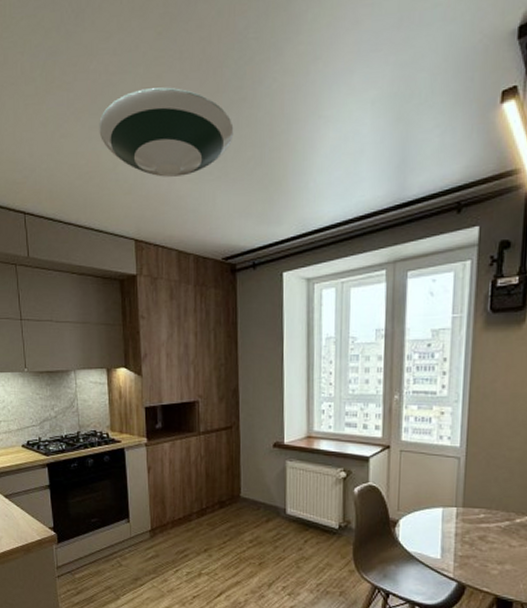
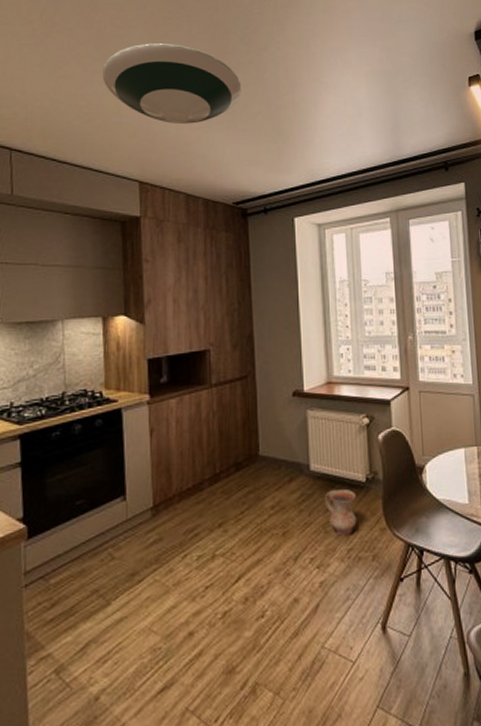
ceramic jug: none [298,533,328,572] -> present [324,489,357,536]

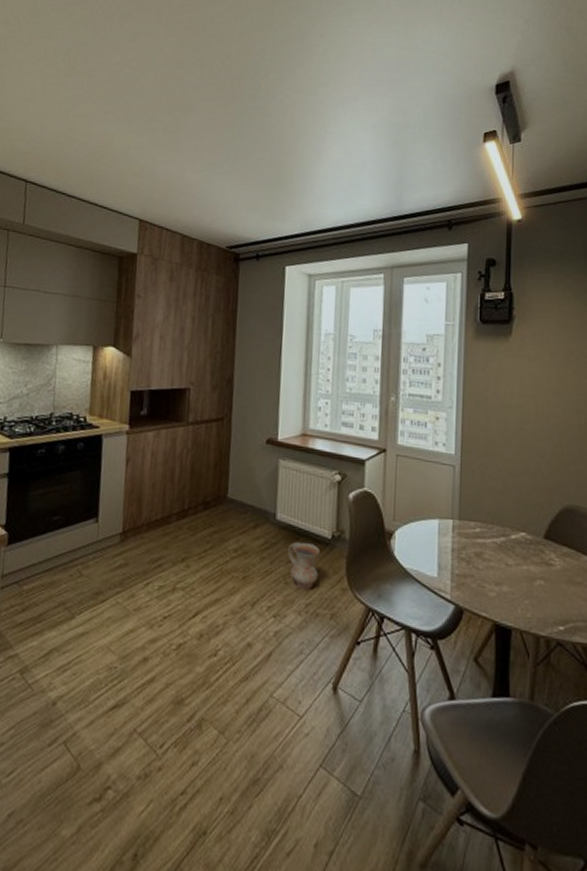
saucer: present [102,43,242,124] -> none [115,86,246,167]

